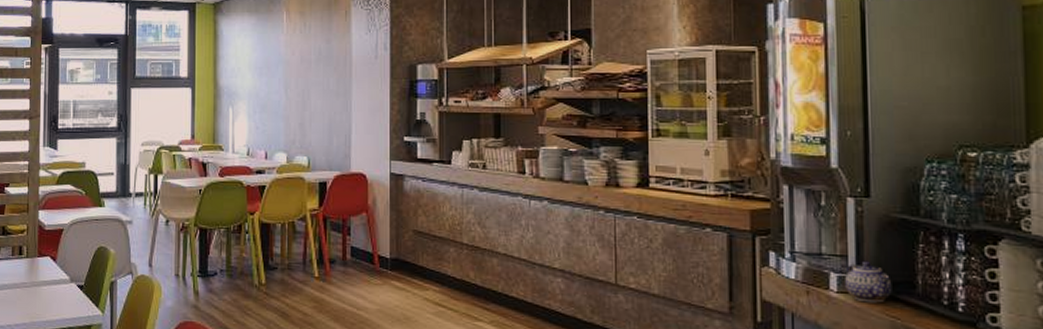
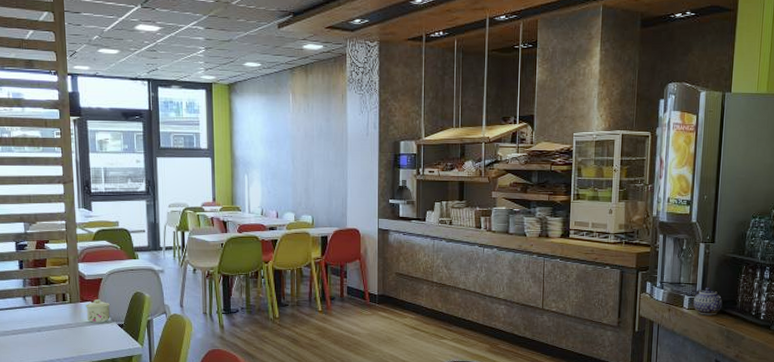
sugar bowl: none [42,254,71,283] -> present [85,299,111,323]

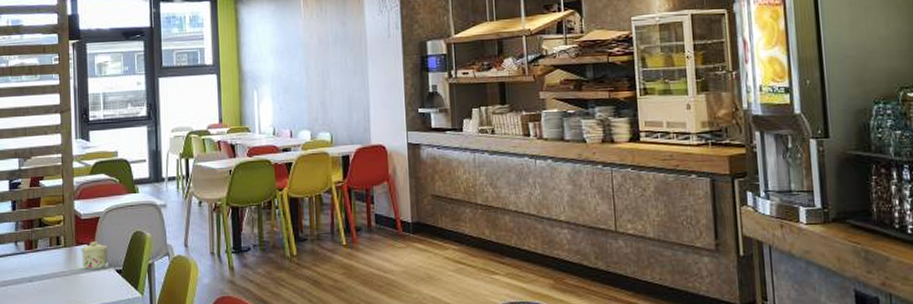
teapot: present [693,287,723,315] -> none [812,194,853,231]

